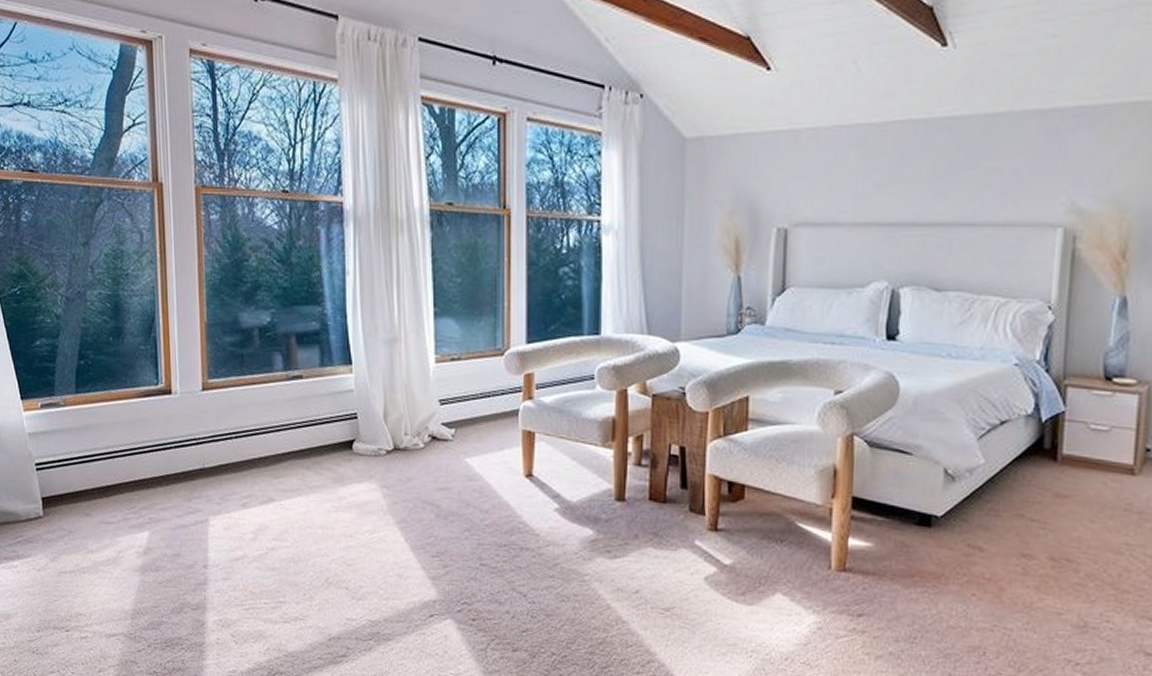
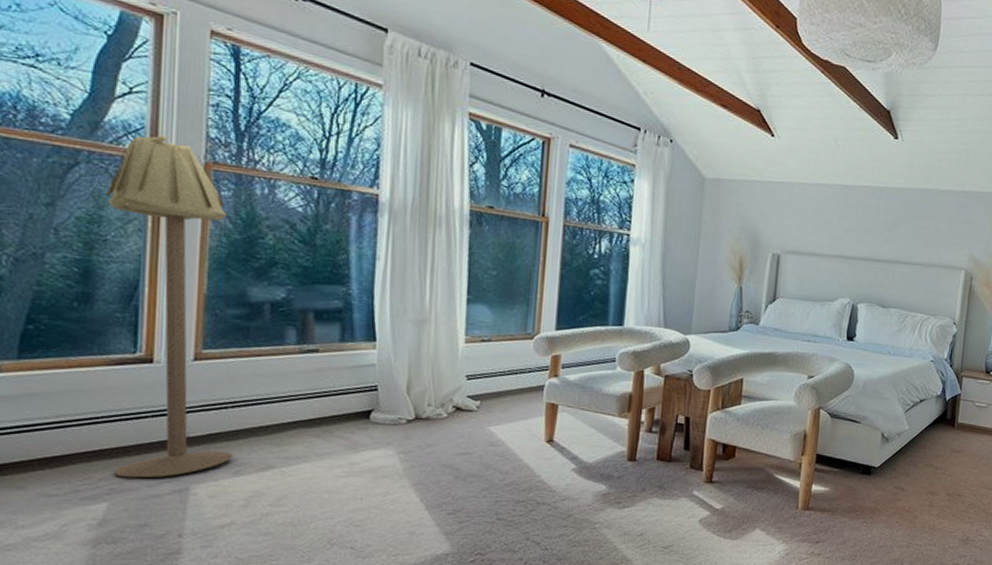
floor lamp: none [124,164,241,509] -> present [105,135,233,479]

